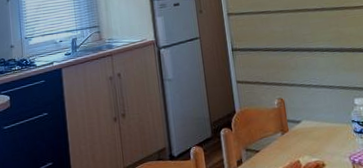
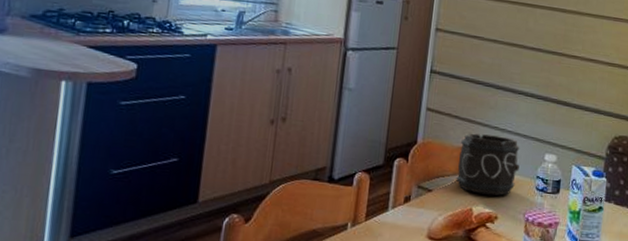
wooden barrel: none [274,91,334,146] -> present [456,133,520,196]

